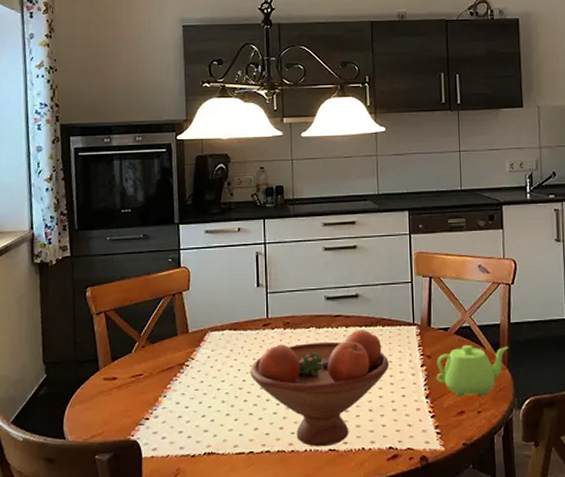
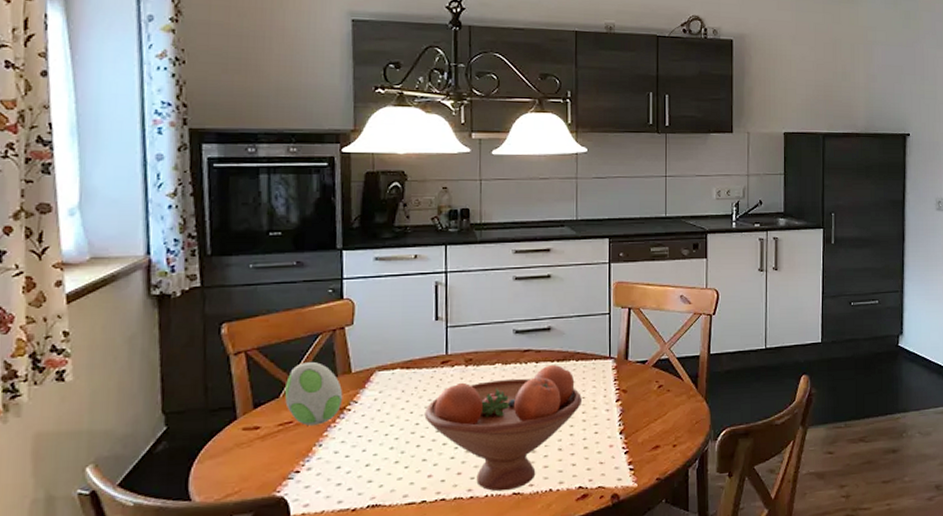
decorative egg: none [136,321,182,378] -> present [285,361,343,426]
teapot: present [436,345,508,397] -> none [631,377,707,431]

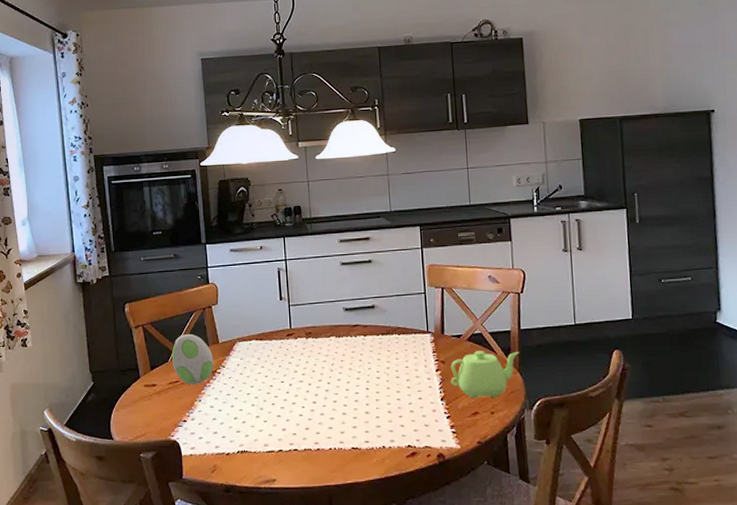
fruit bowl: present [424,364,582,492] -> none [276,337,405,446]
teapot: none [631,377,707,431] -> present [450,351,519,399]

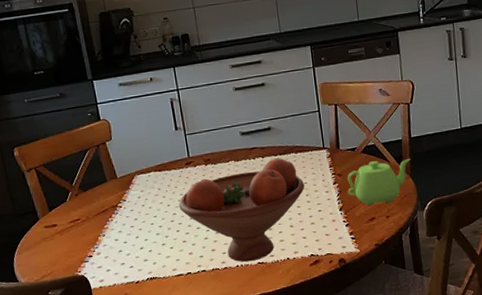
decorative egg: present [172,333,214,384] -> none [69,171,115,221]
fruit bowl: none [276,337,405,446] -> present [178,157,305,262]

